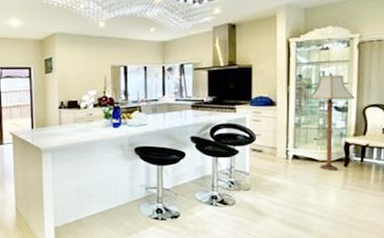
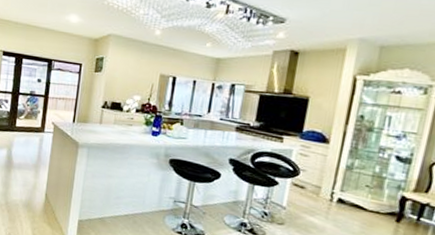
floor lamp: present [309,73,355,171] -> none [366,119,423,224]

